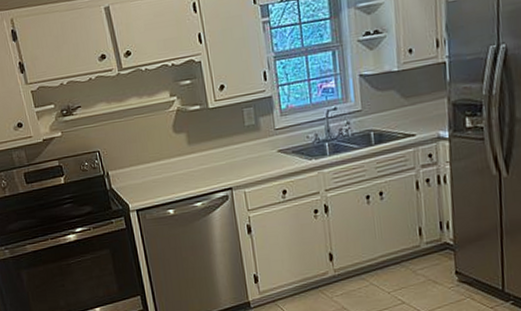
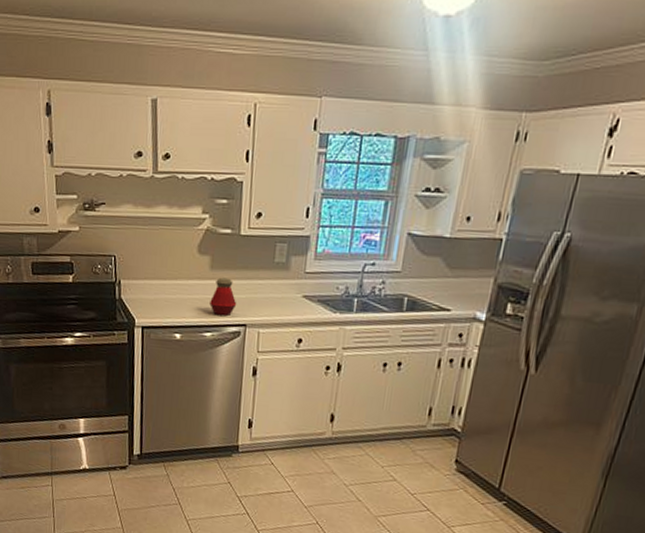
bottle: none [194,149,220,185] -> present [209,277,237,317]

